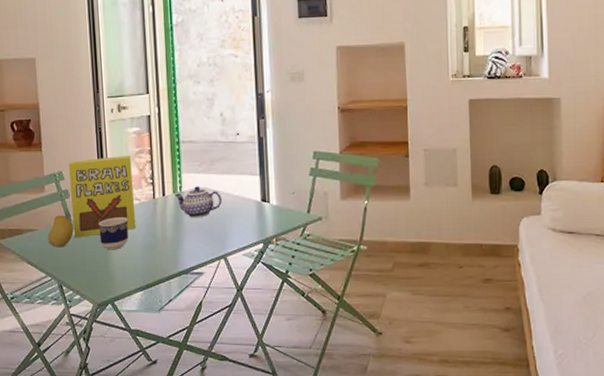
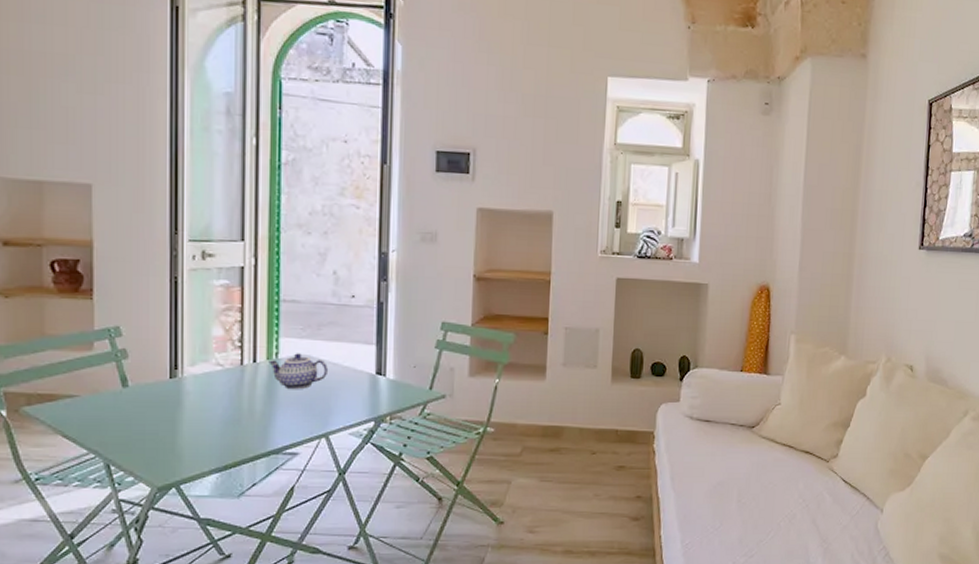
fruit: present [47,215,74,248] -> none [93,379,130,419]
cereal box: present [68,155,136,238] -> none [129,311,216,408]
cup: present [98,217,128,250] -> none [164,385,206,424]

